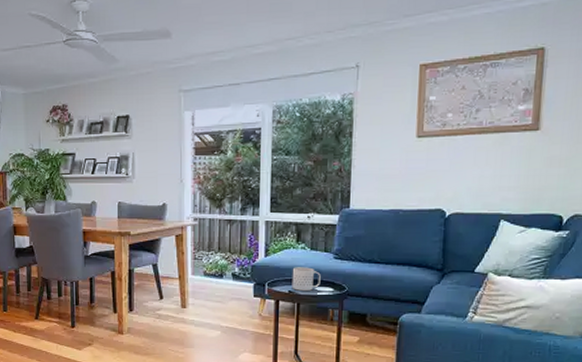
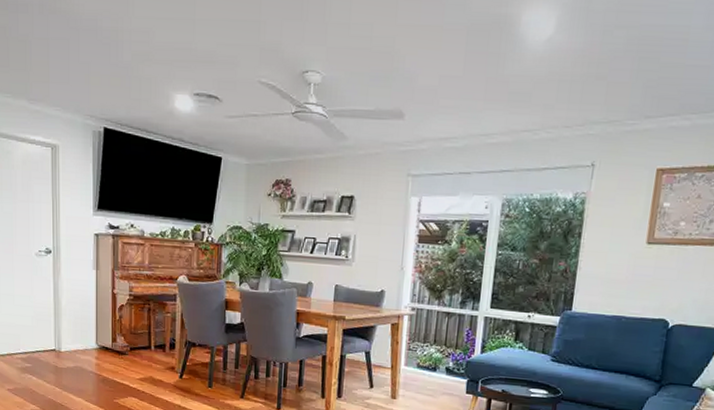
mug: present [292,267,321,292] -> none [505,366,536,393]

